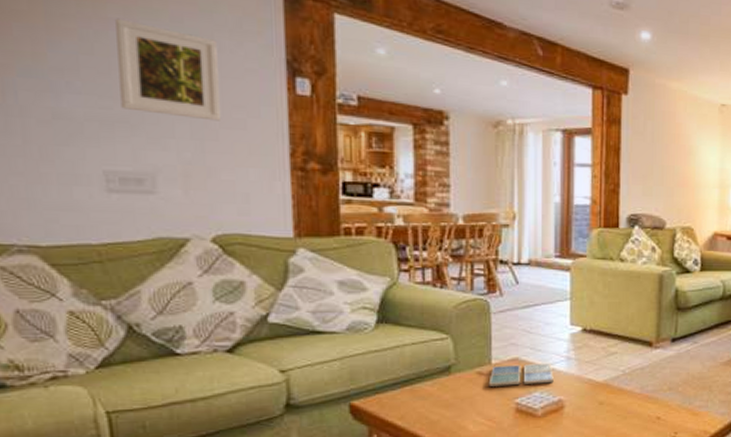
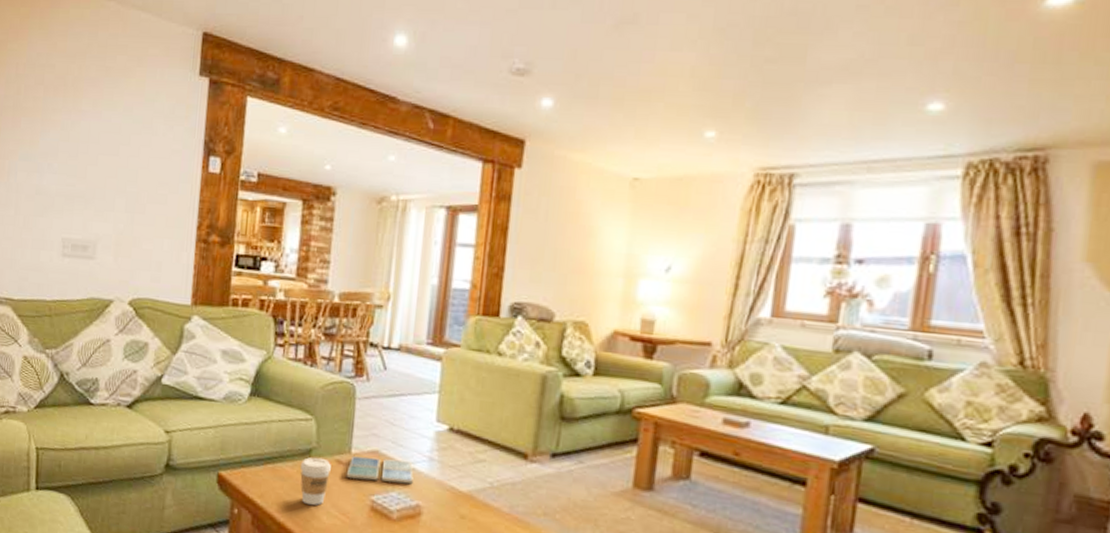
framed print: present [115,18,222,121] -> none [81,110,154,197]
coffee cup: none [441,372,472,417] -> present [300,457,331,506]

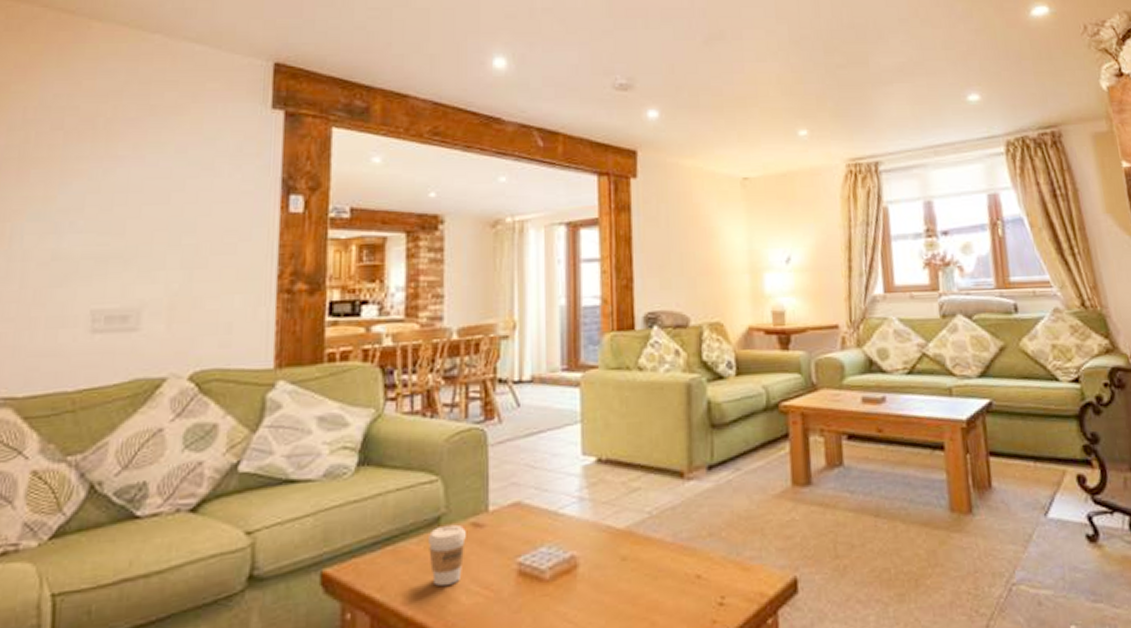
drink coaster: present [346,456,414,485] -> none [485,506,564,542]

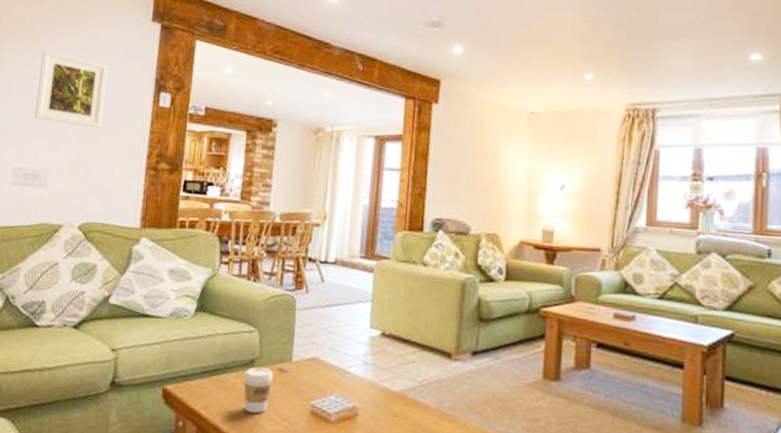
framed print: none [117,155,216,248] -> present [34,50,108,128]

